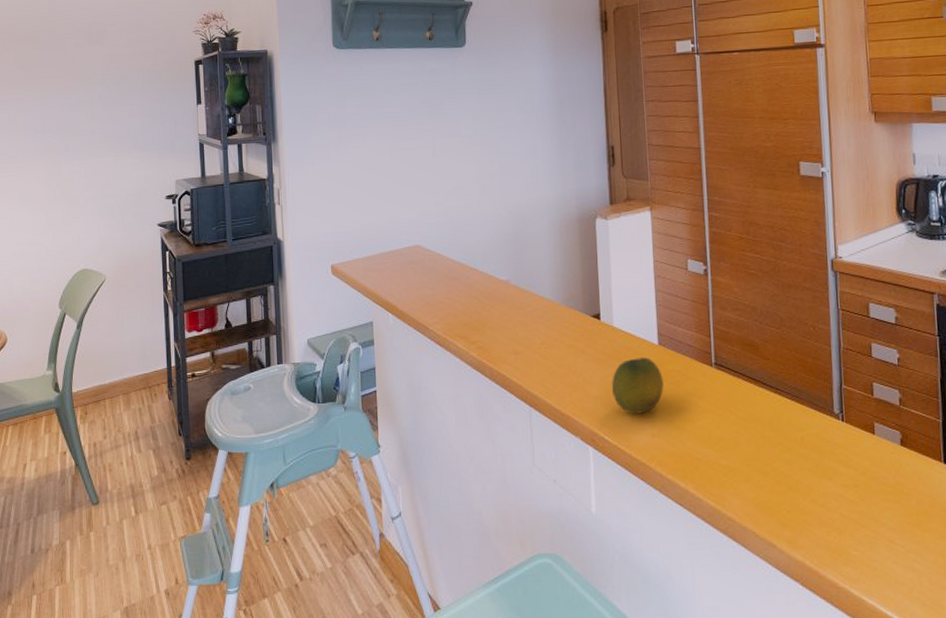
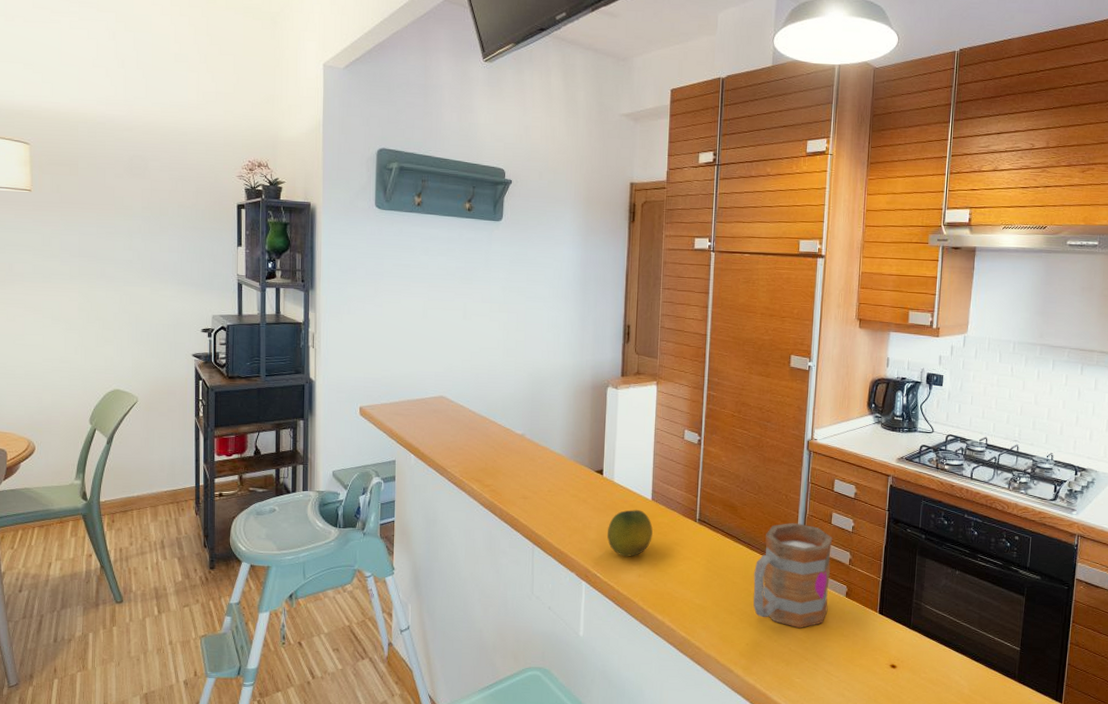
mug: none [786,358,881,487] -> present [753,522,833,628]

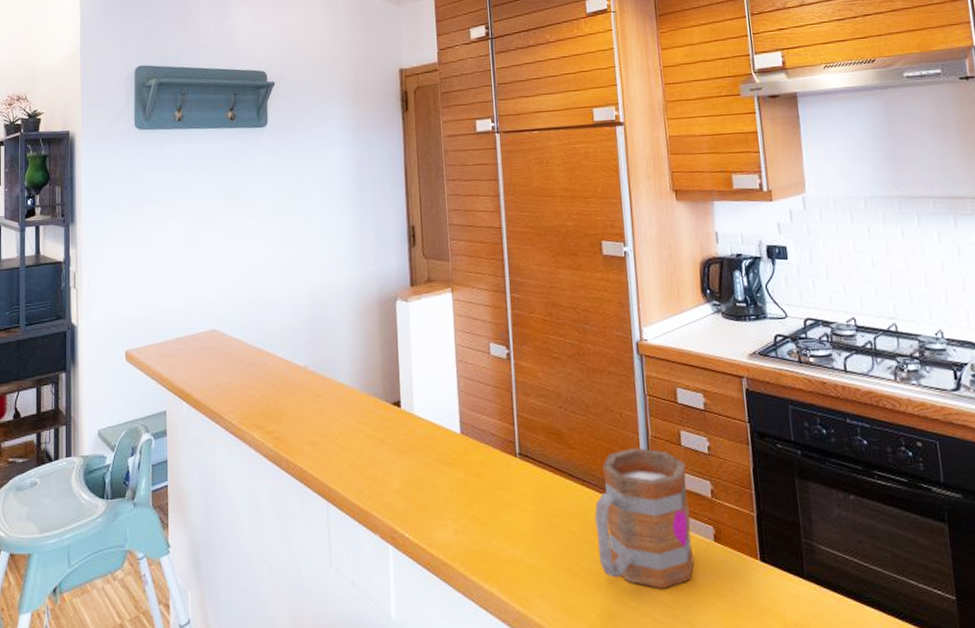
fruit: present [607,510,653,557] -> none [412,447,466,509]

